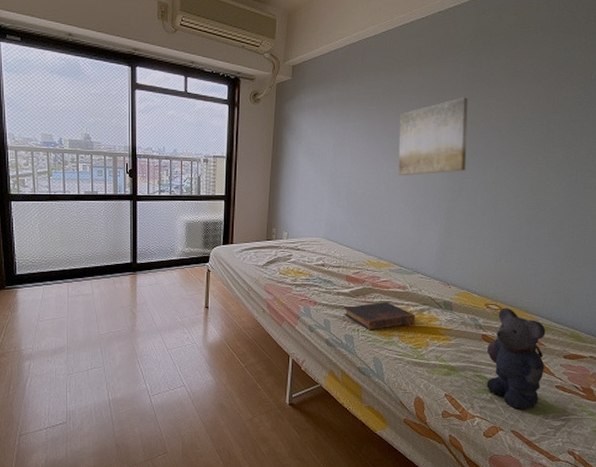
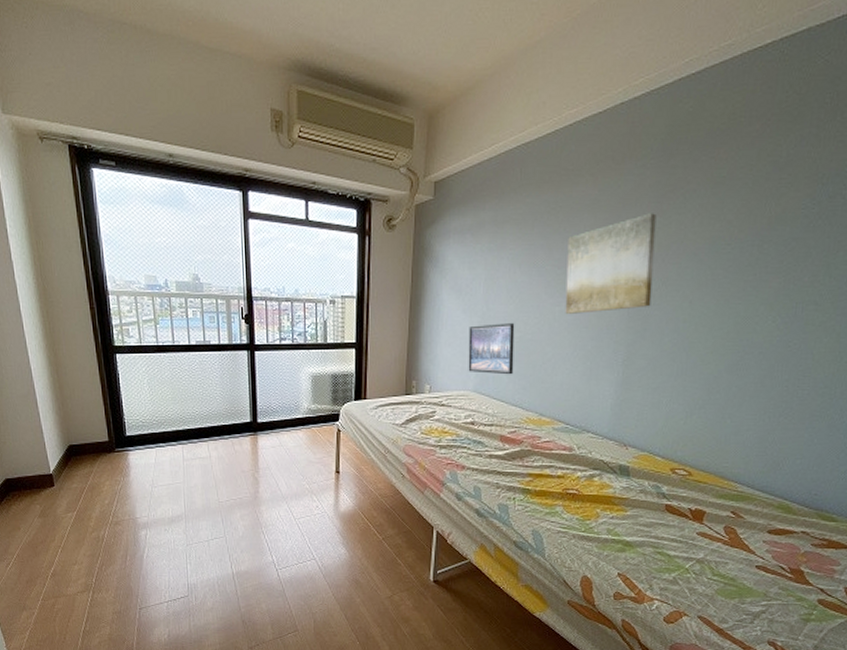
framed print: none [319,182,358,225] -> present [468,323,515,375]
book: present [344,302,416,331] -> none [498,466,584,499]
bear: present [486,308,546,410] -> none [669,473,747,593]

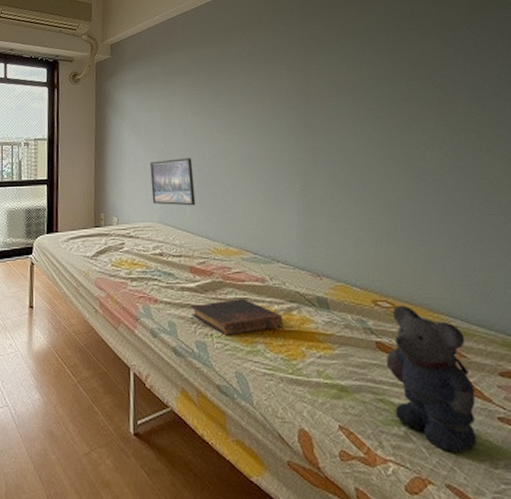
book: none [498,466,584,499] -> present [191,299,284,336]
wall art: present [565,213,657,314] -> none [230,60,318,148]
bear: none [669,473,747,593] -> present [385,305,478,453]

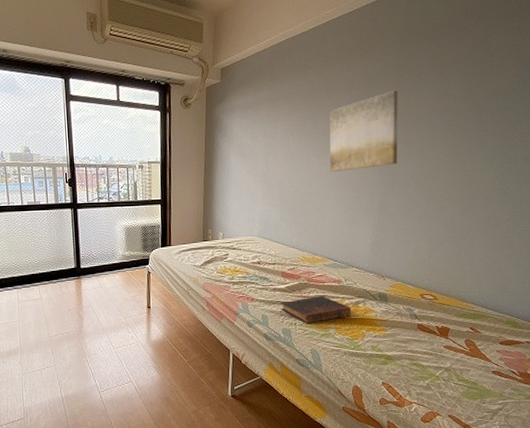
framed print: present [150,158,196,206] -> none [253,180,291,222]
wall art: none [230,60,318,148] -> present [329,90,398,172]
bear: present [385,305,478,453] -> none [422,297,482,395]

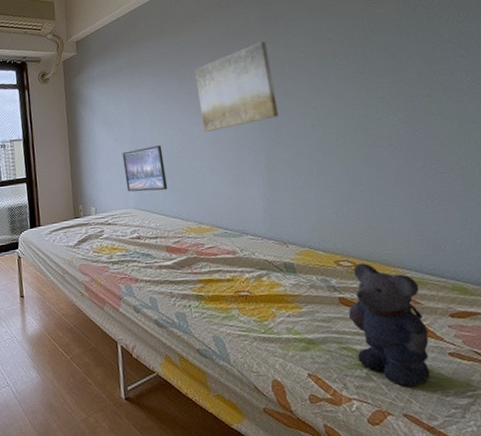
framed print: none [253,180,291,222] -> present [122,145,168,192]
book: present [281,296,352,324] -> none [170,271,255,306]
bear: none [422,297,482,395] -> present [348,263,431,387]

